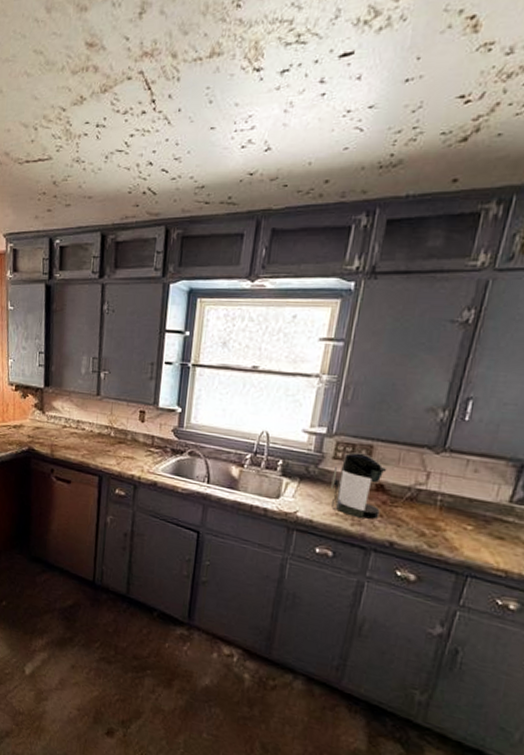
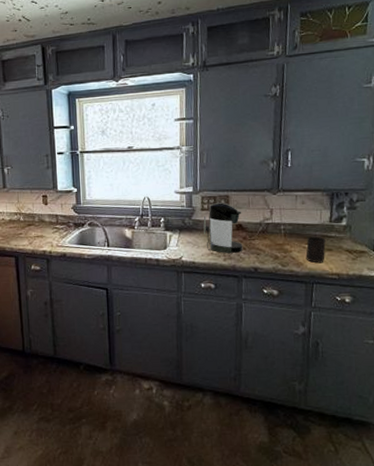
cup: none [464,515,498,553] -> present [306,236,326,263]

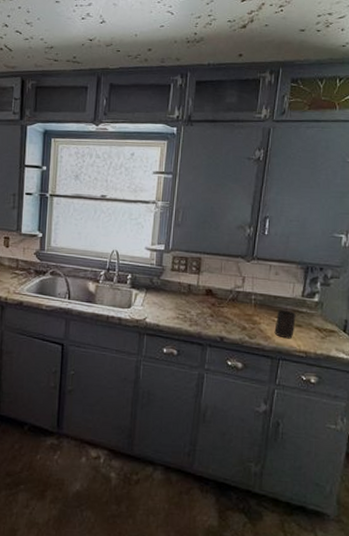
coffee maker: present [203,202,243,254] -> none [171,263,213,320]

